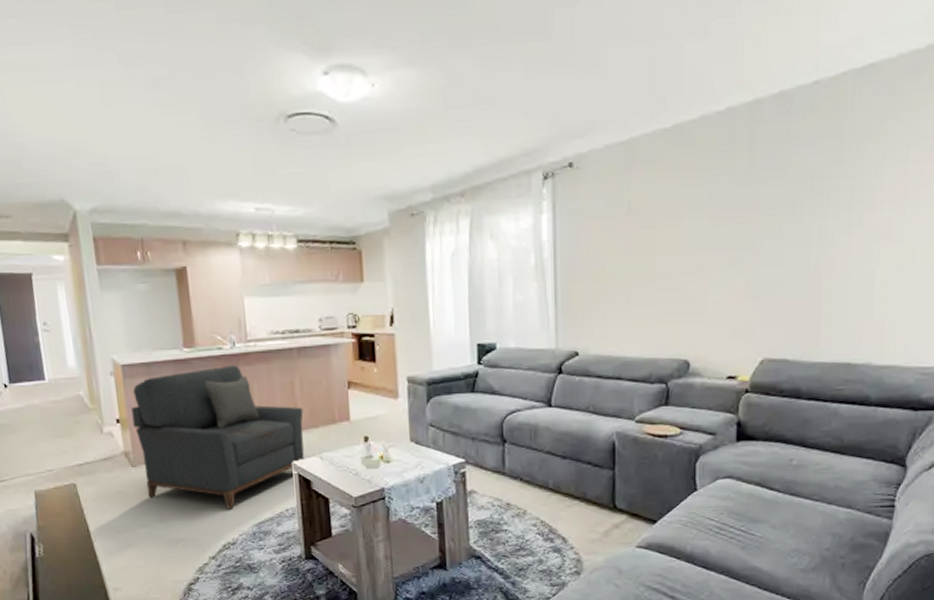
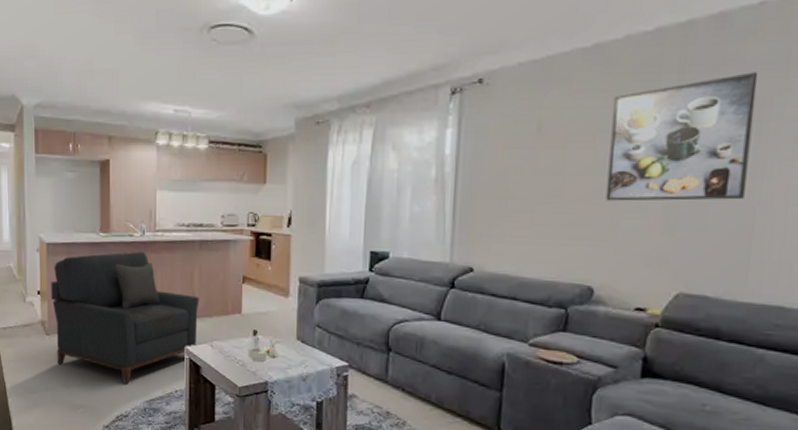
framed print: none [694,148,817,277] -> present [605,72,759,201]

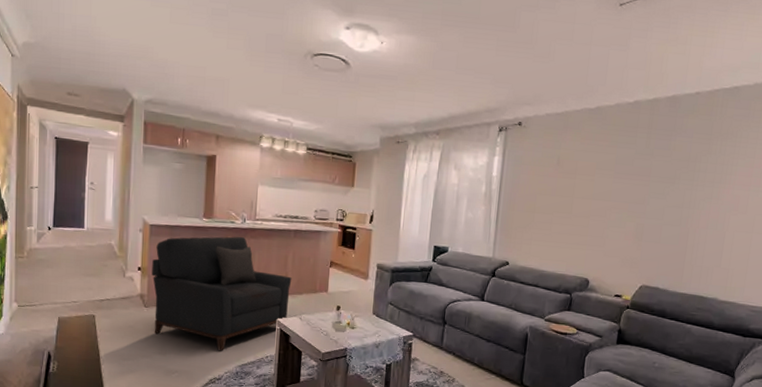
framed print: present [605,72,759,201] -> none [599,138,694,223]

